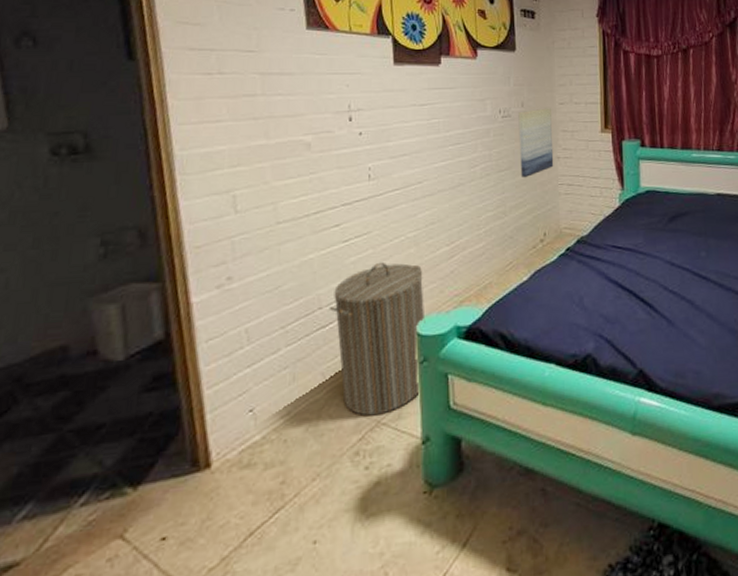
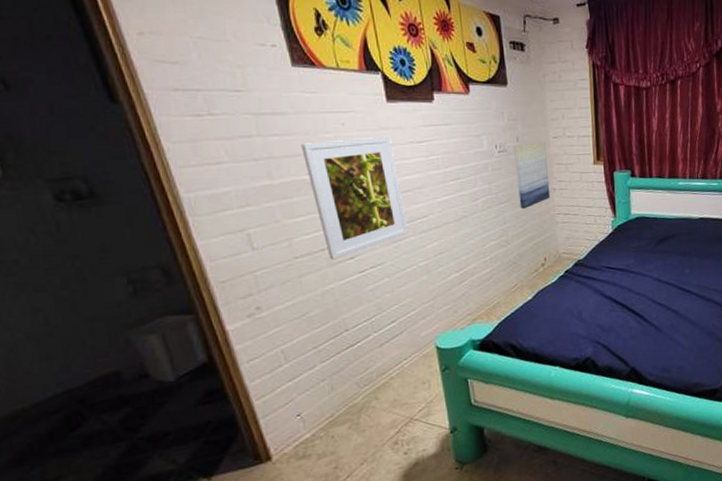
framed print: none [302,99,400,227] -> present [301,137,408,260]
laundry hamper: present [329,261,426,416] -> none [354,288,446,414]

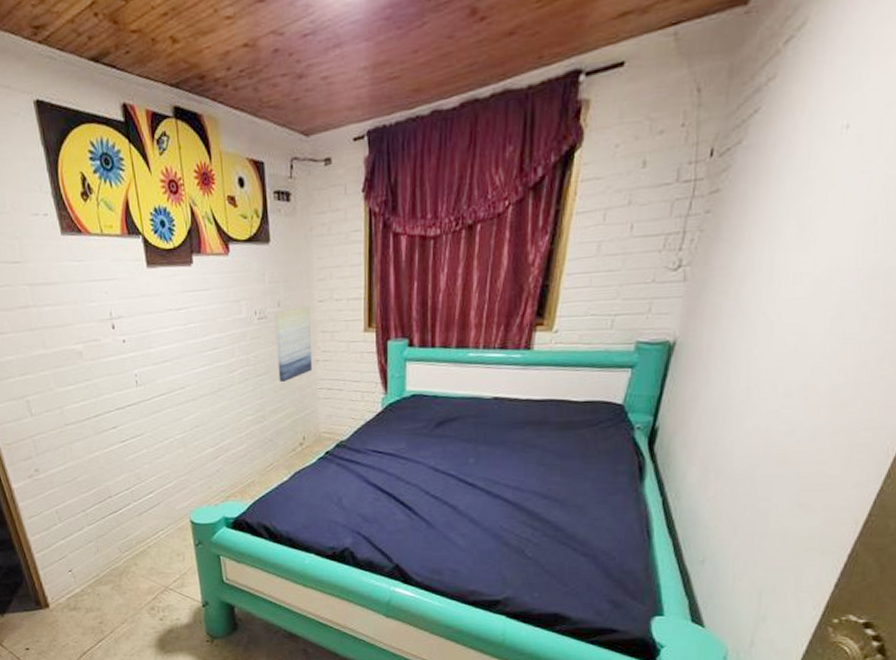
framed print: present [301,137,408,260] -> none [70,304,166,429]

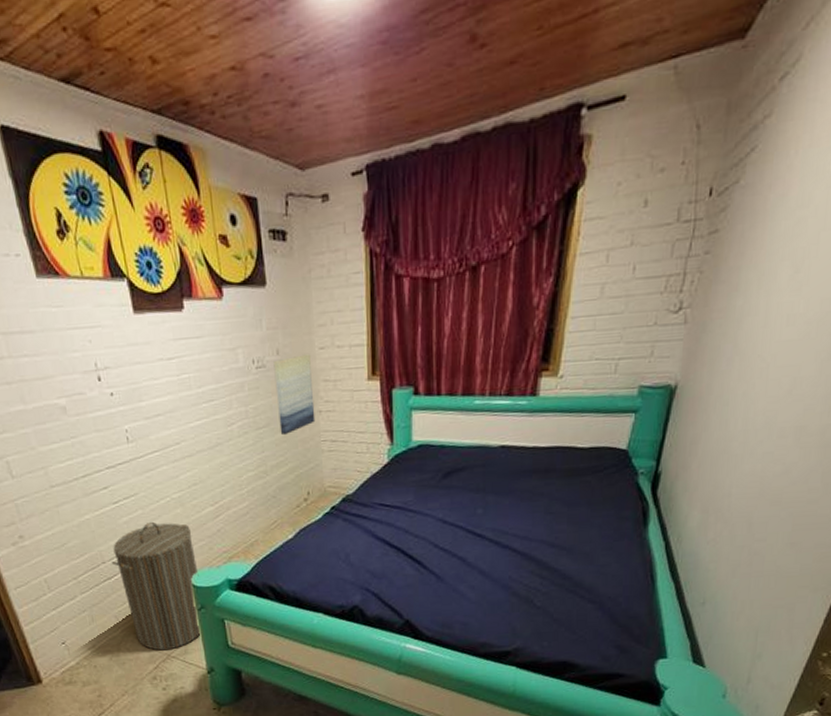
laundry hamper: none [117,460,199,582] -> present [111,521,202,651]

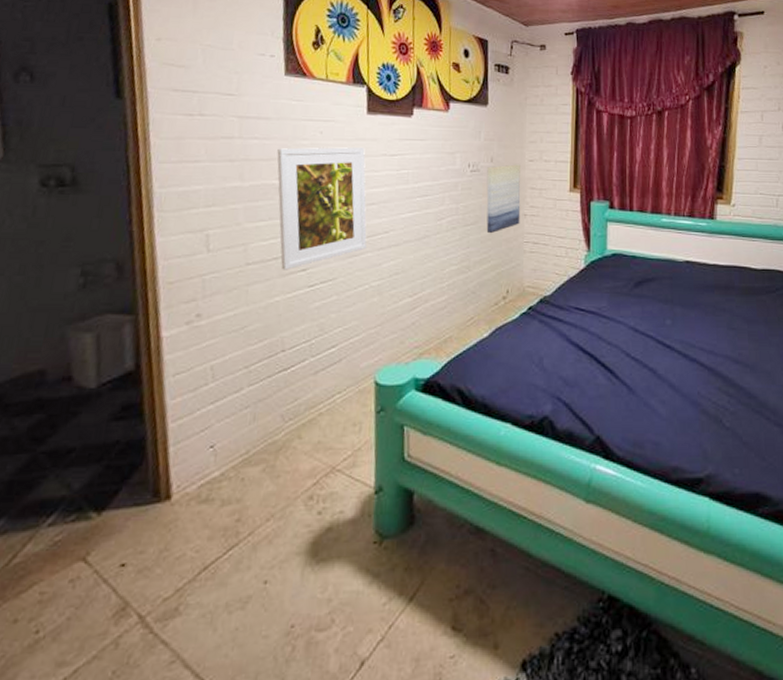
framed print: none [50,354,160,490] -> present [277,147,367,270]
laundry hamper: present [111,521,202,651] -> none [291,309,385,461]

